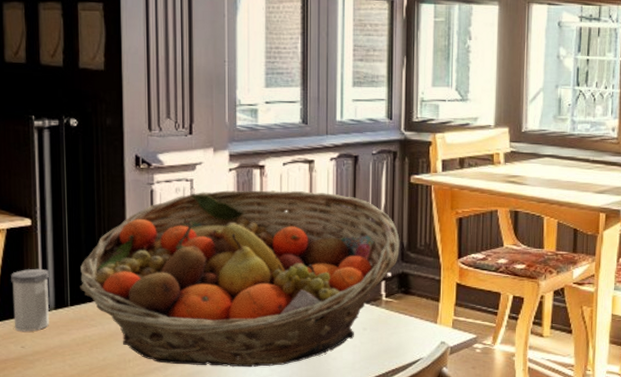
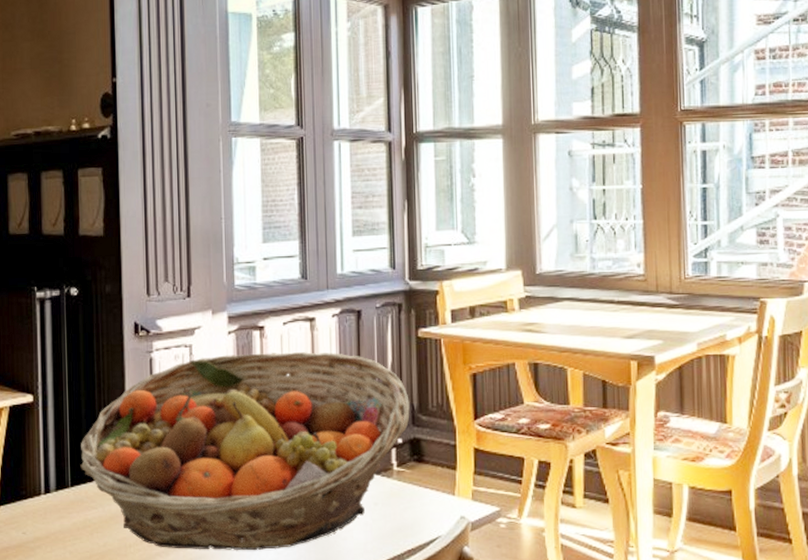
salt shaker: present [11,268,50,332] -> none [13,447,51,516]

